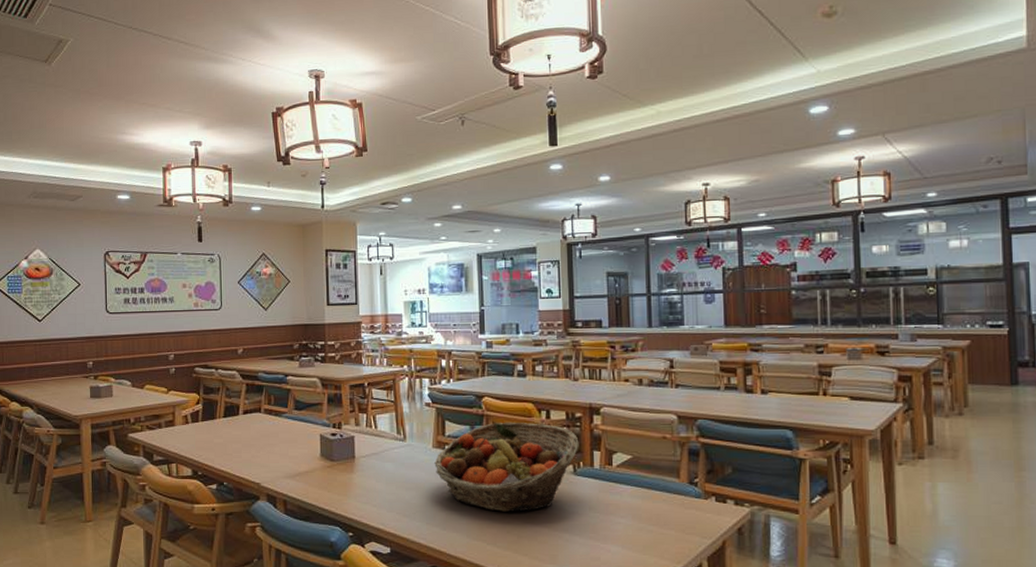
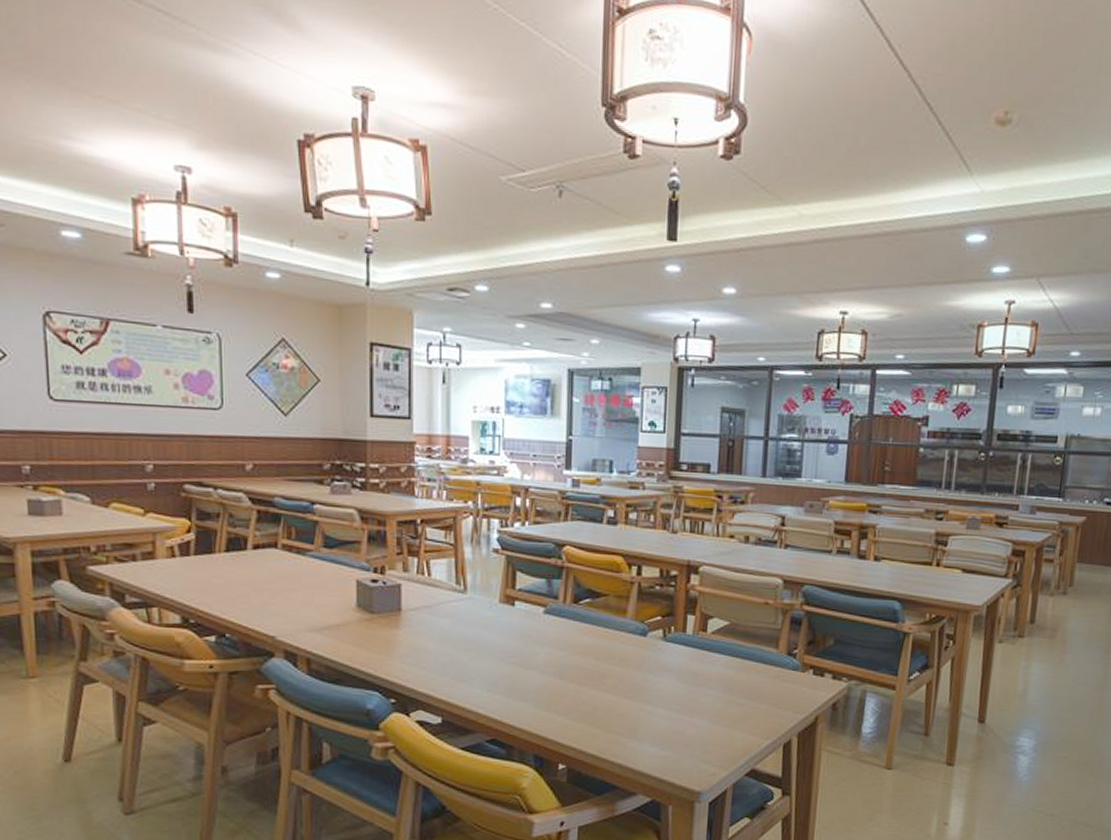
fruit basket: present [434,422,579,512] -> none [500,576,672,680]

